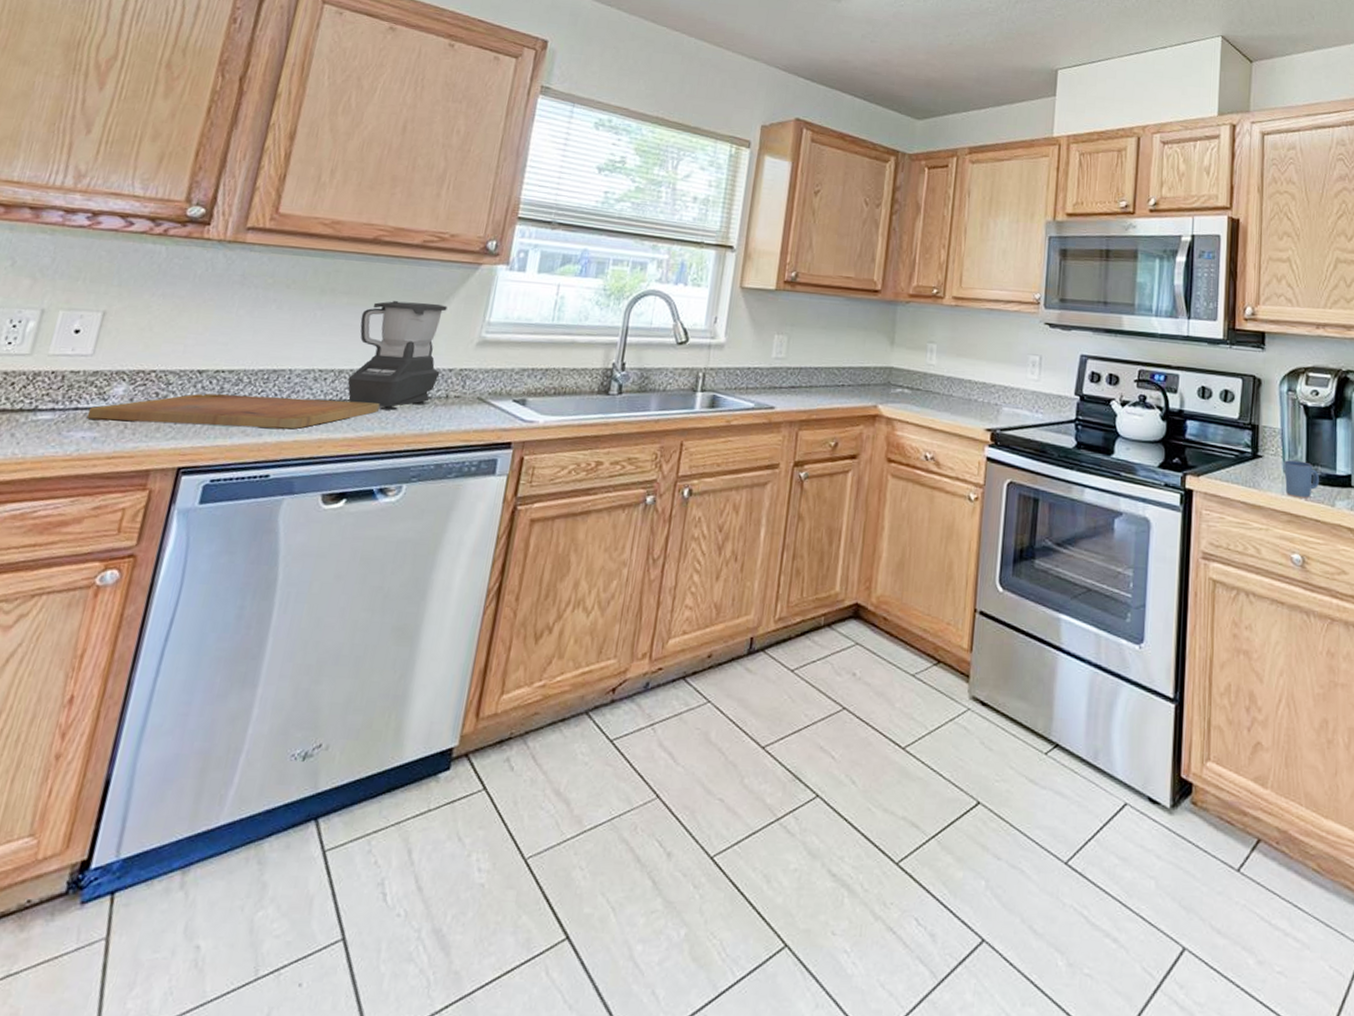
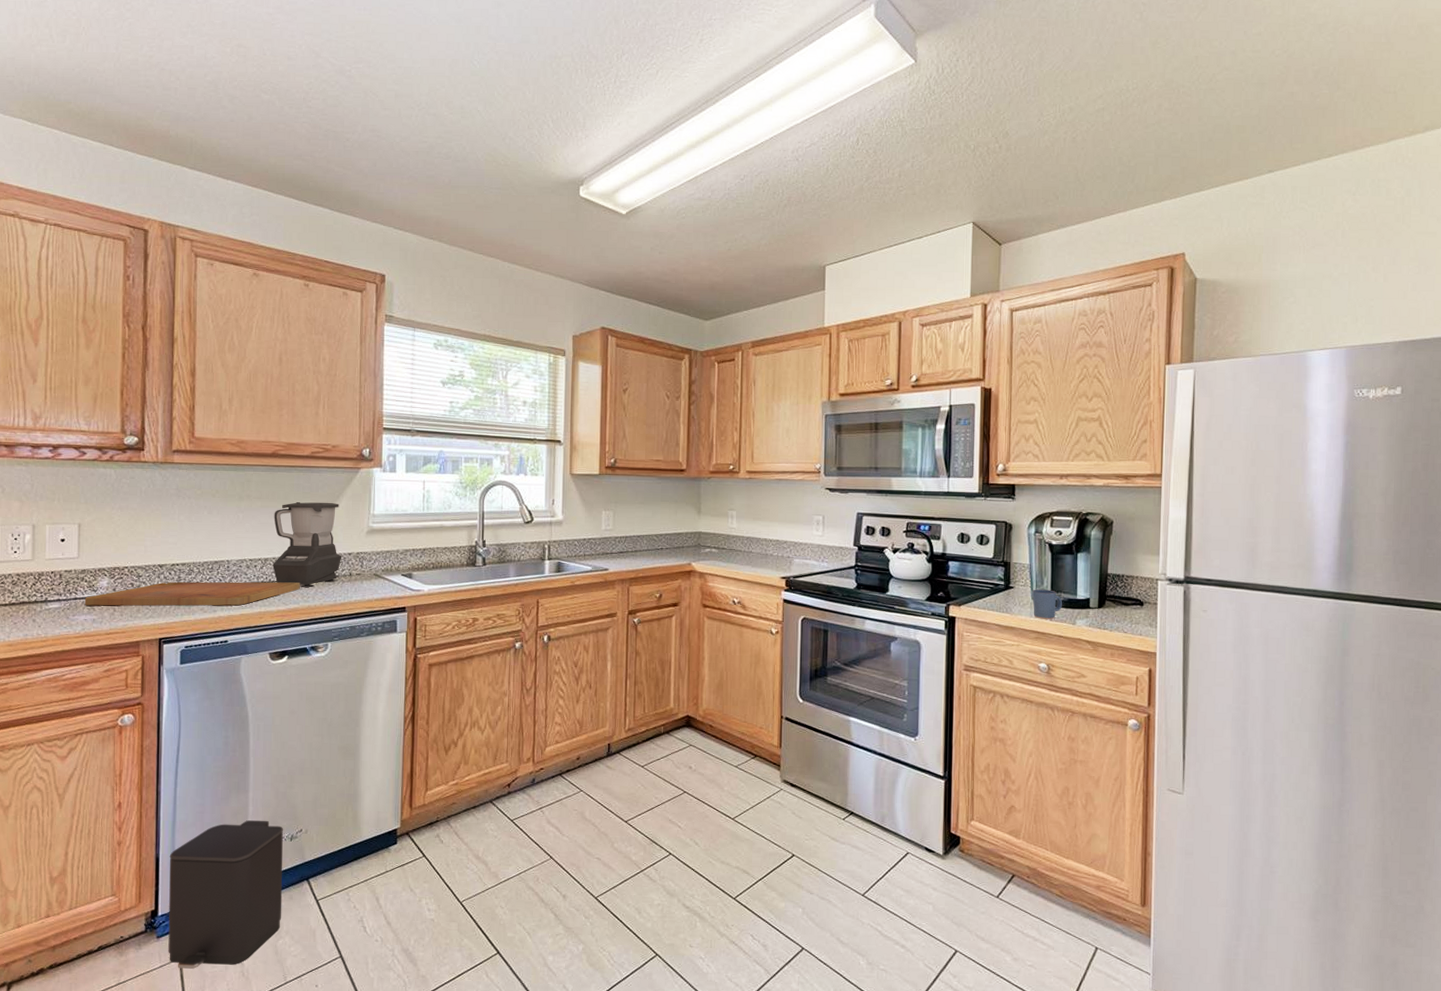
pedal bin: none [92,728,297,954] -> present [168,820,284,969]

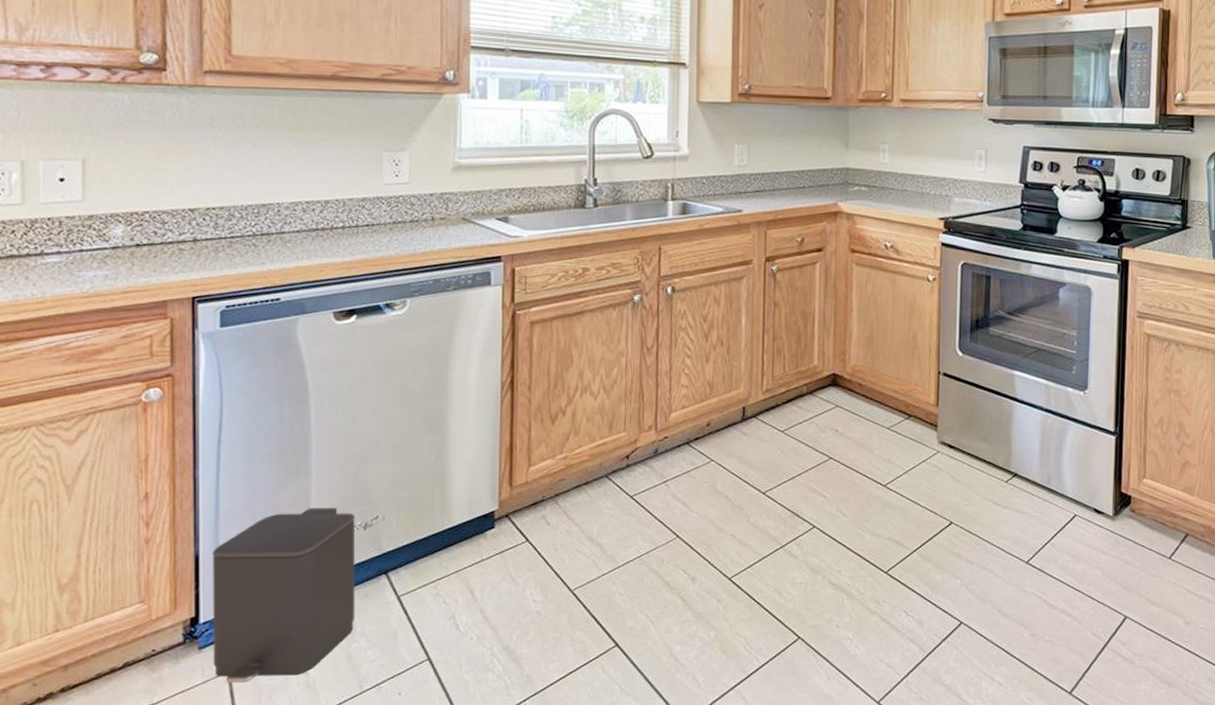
cutting board: present [84,581,300,606] -> none [93,228,370,259]
blender: present [273,502,342,588] -> none [335,133,422,235]

